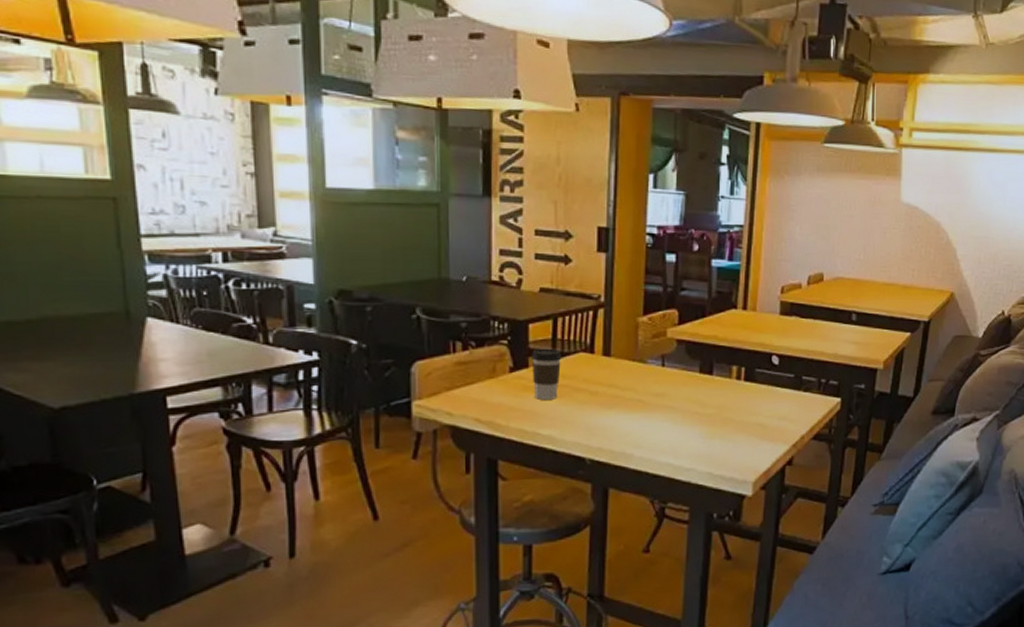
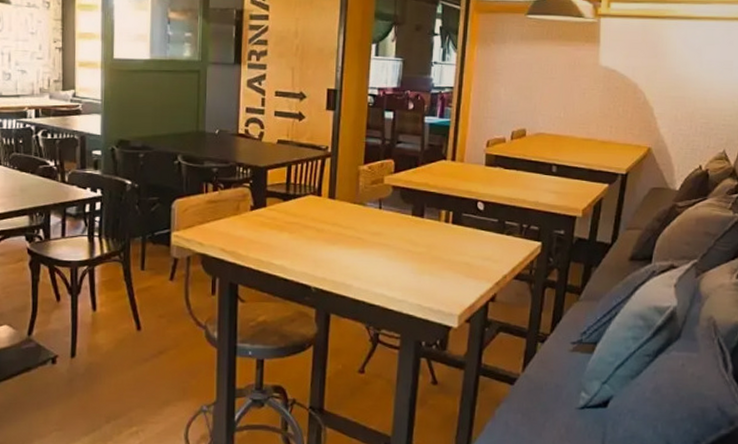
coffee cup: present [531,348,562,400] -> none [269,191,294,235]

